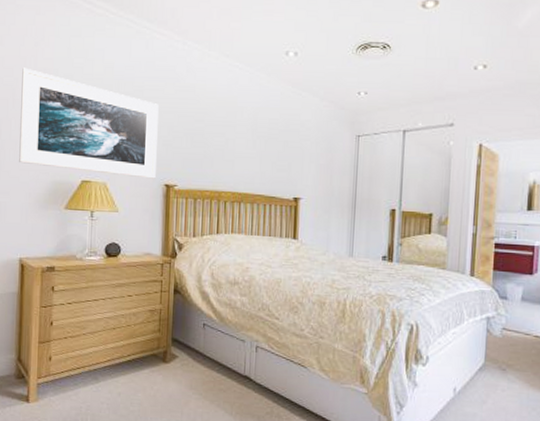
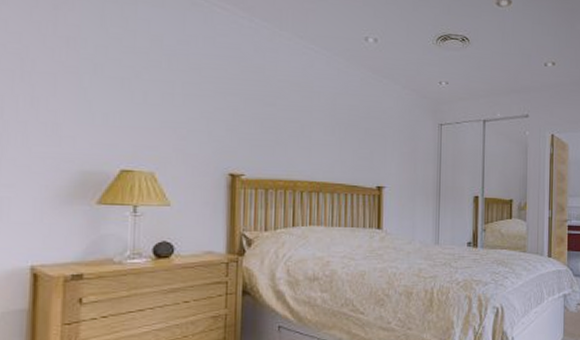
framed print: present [19,67,159,179] -> none [30,33,221,168]

